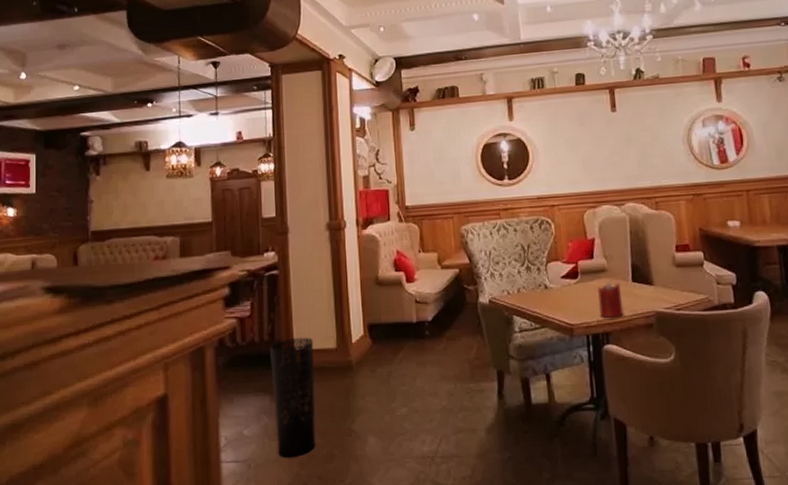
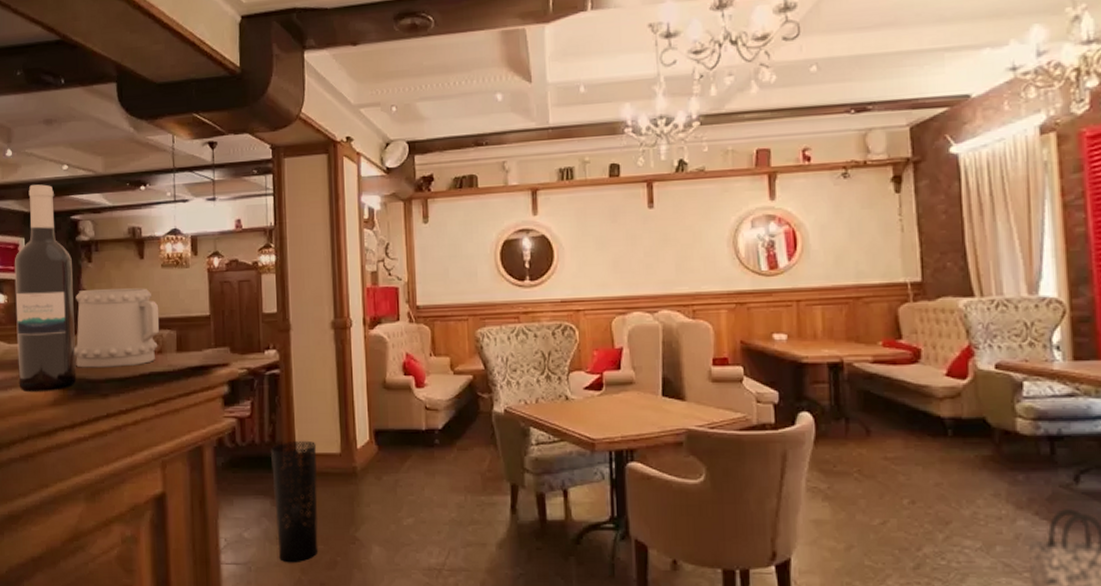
wine bottle: none [24,104,82,302] -> present [14,184,77,393]
beer mug: none [81,197,164,277] -> present [74,288,160,369]
candle: present [597,281,624,319] -> none [622,394,651,435]

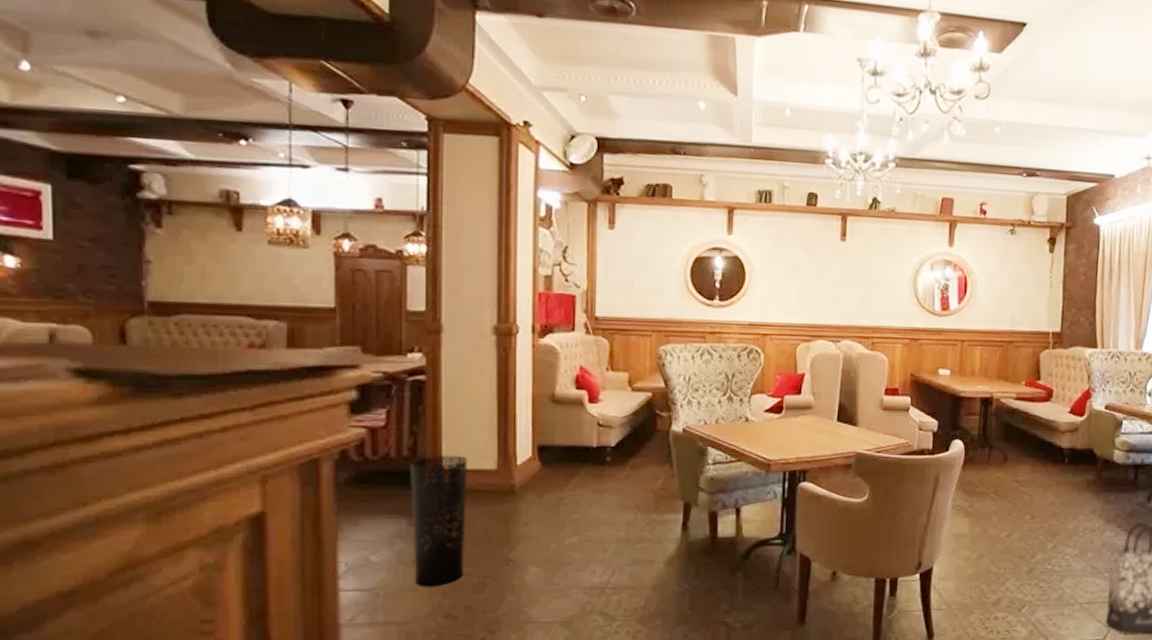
wine bottle: present [14,184,77,393] -> none [32,115,135,388]
beer mug: present [74,288,160,369] -> none [131,262,263,363]

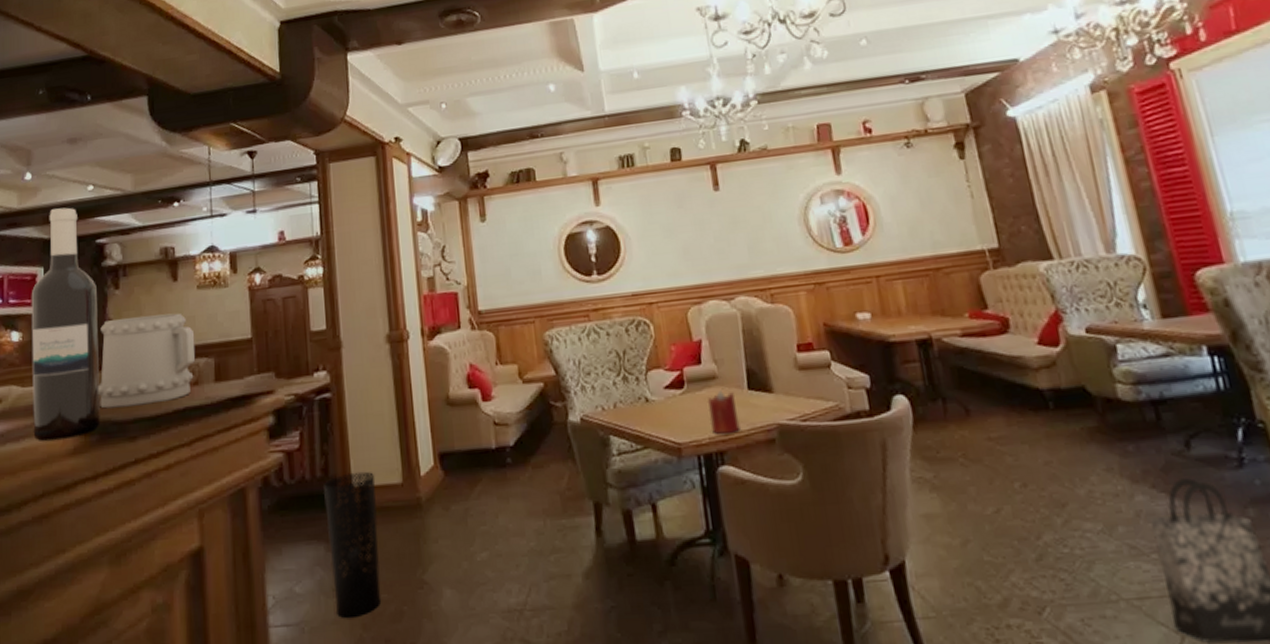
wine bottle: none [32,115,135,388] -> present [31,207,100,442]
beer mug: none [131,262,263,363] -> present [98,313,196,409]
candle: none [799,419,825,457] -> present [707,390,741,436]

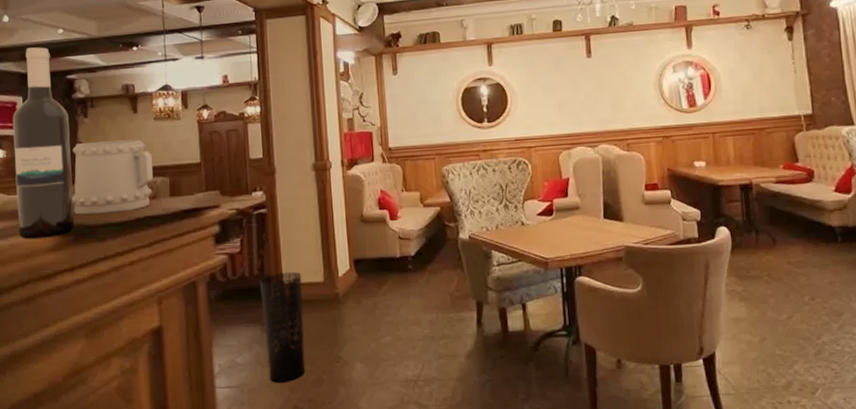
candle: present [707,390,741,436] -> none [570,218,596,253]

